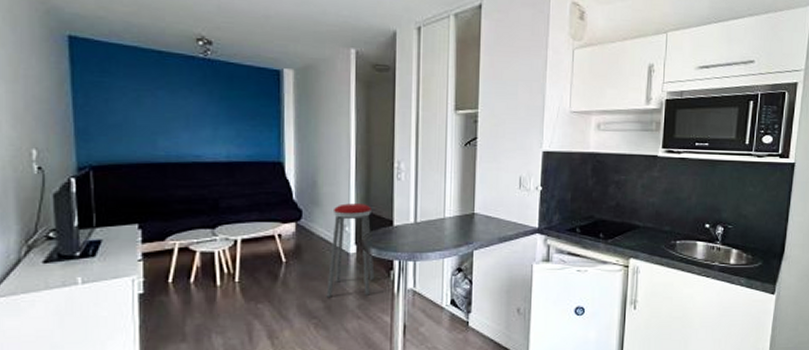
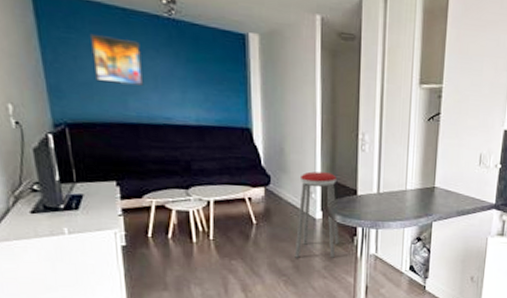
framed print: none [124,76,175,125] -> present [91,33,144,86]

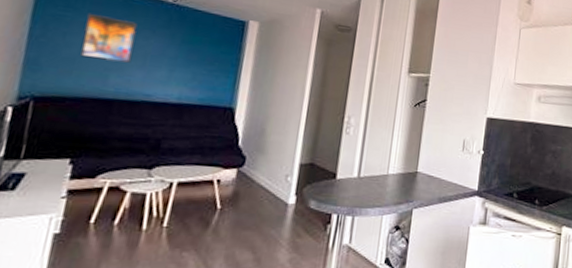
music stool: present [294,171,339,258] -> none [257,153,317,249]

